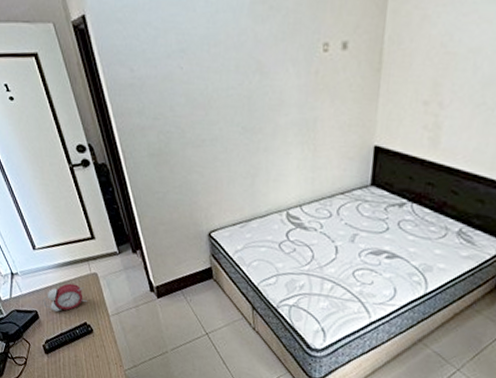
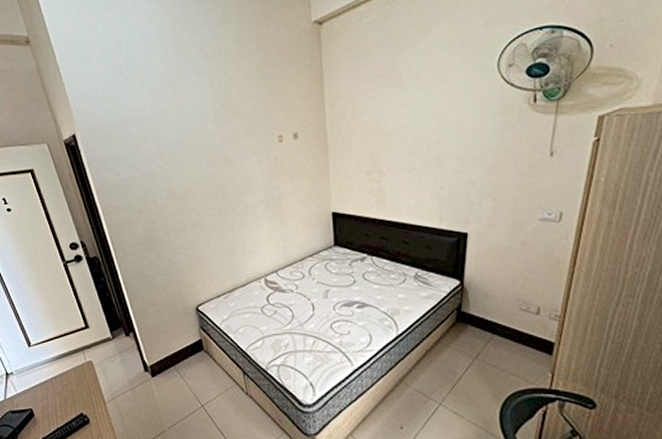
alarm clock: present [43,283,87,312] -> none [38,375,83,406]

